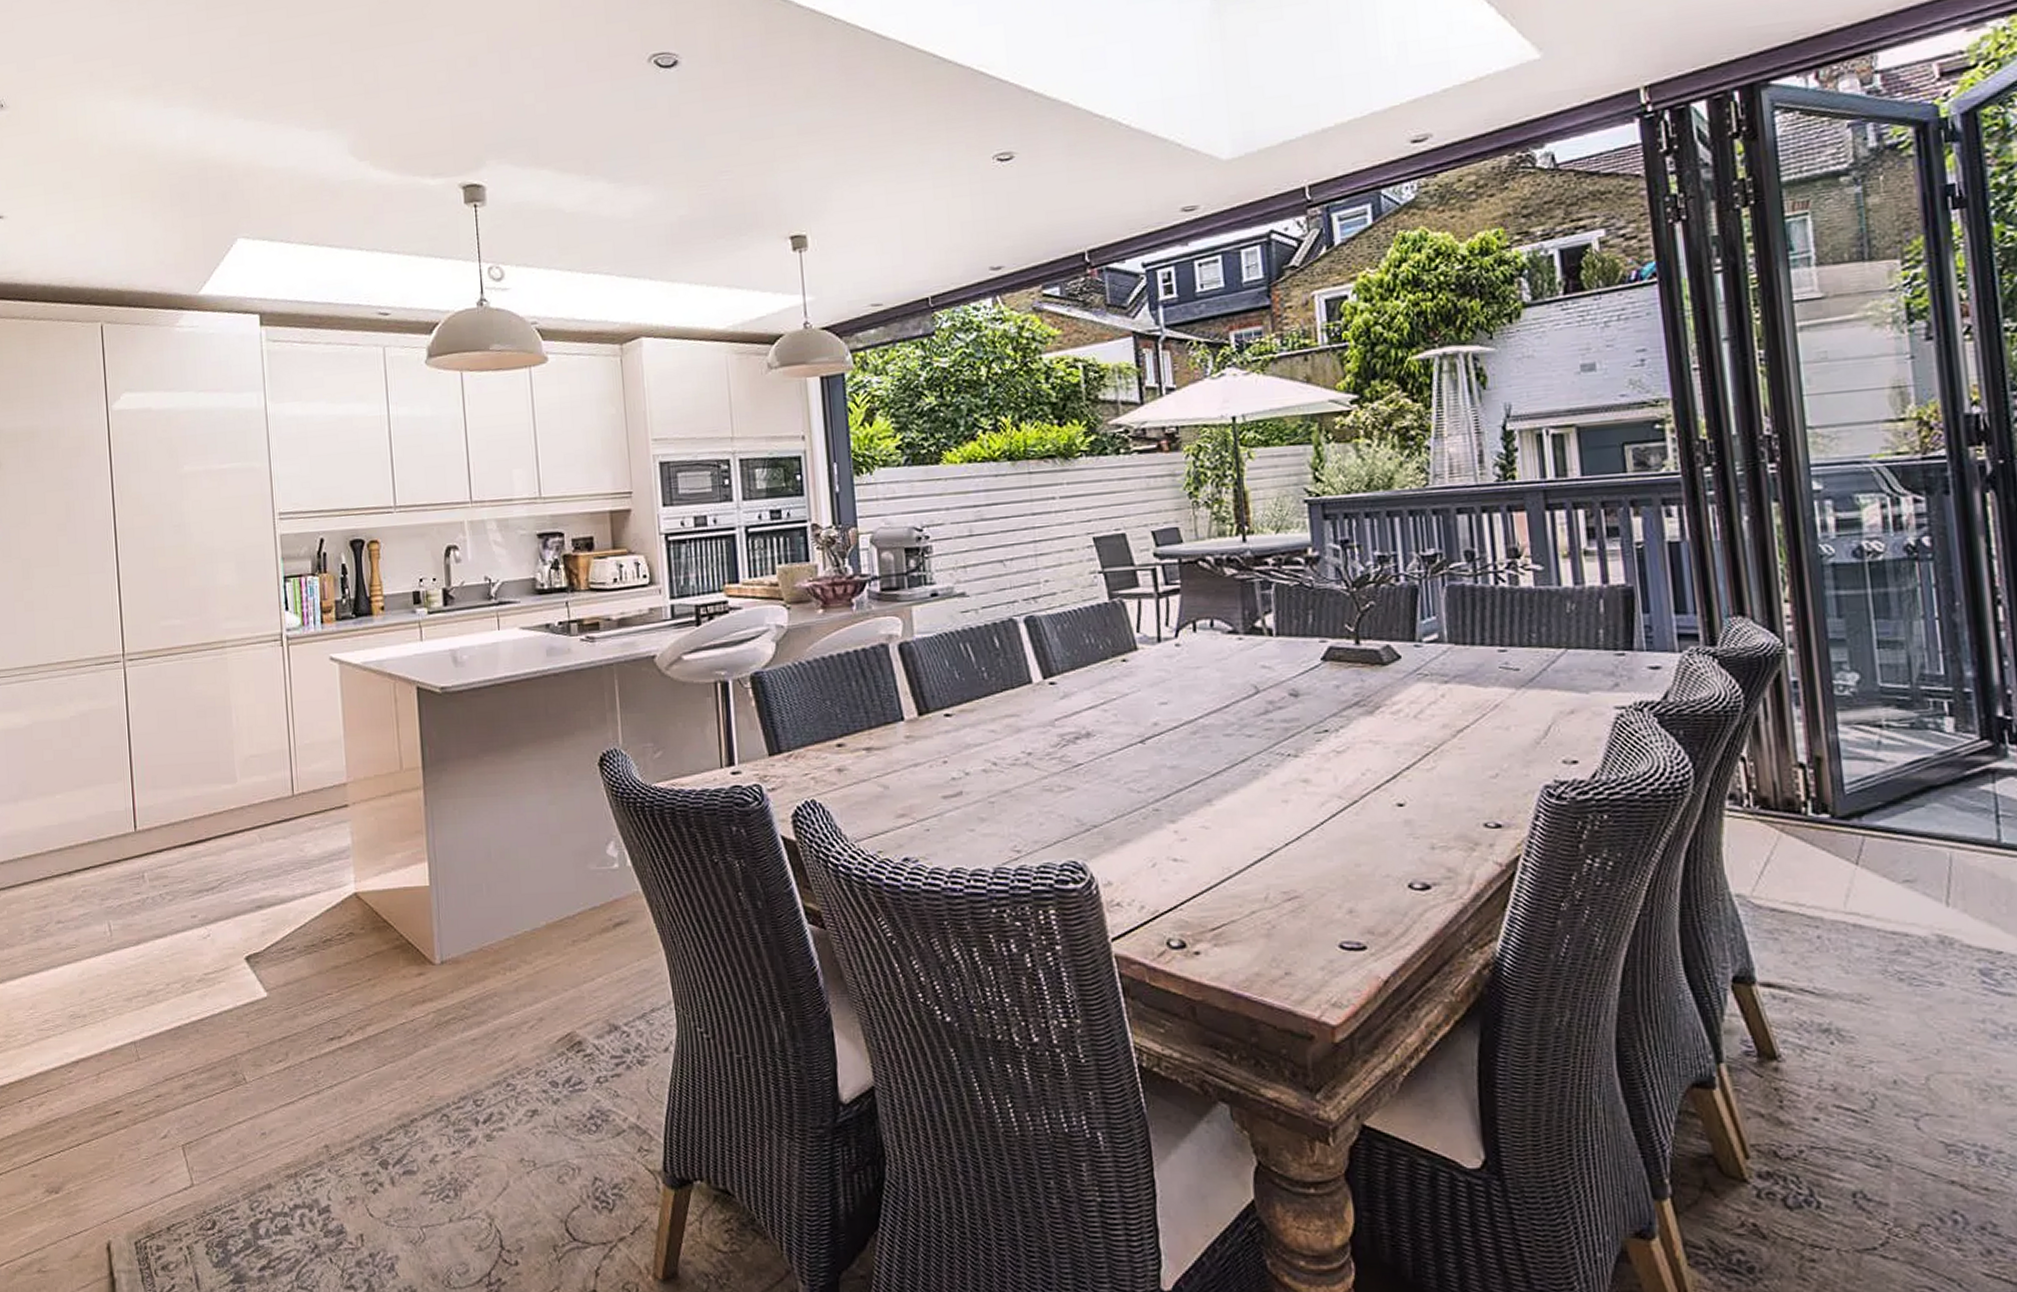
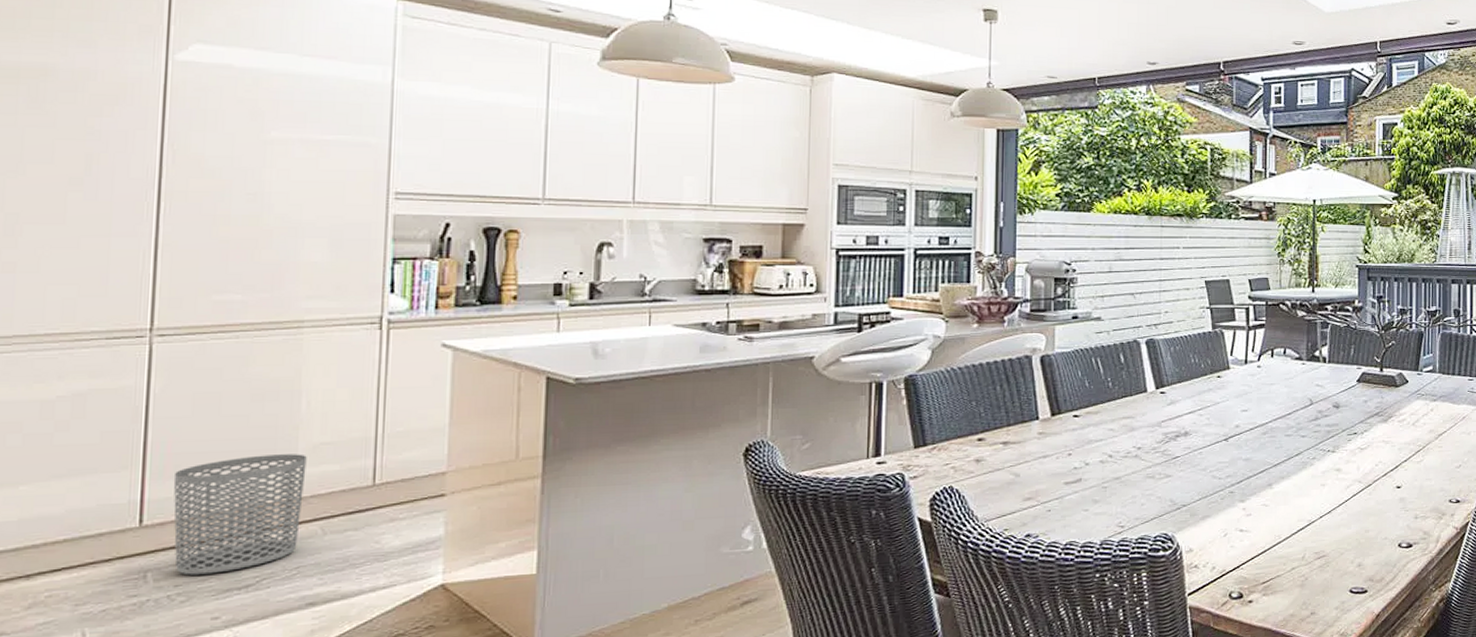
waste bin: none [152,766,244,877] -> present [173,454,307,575]

